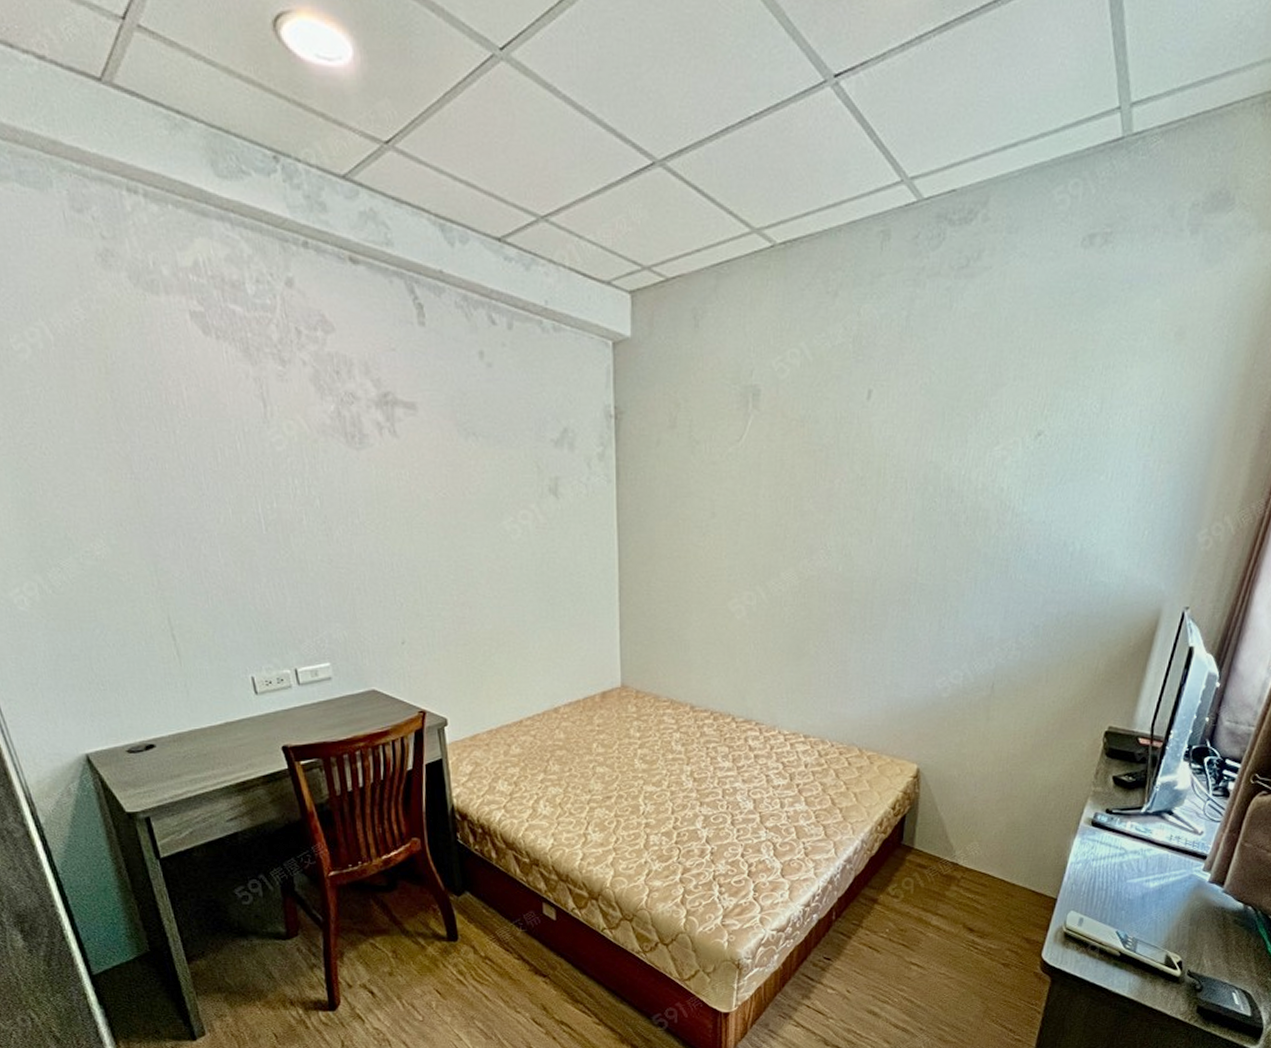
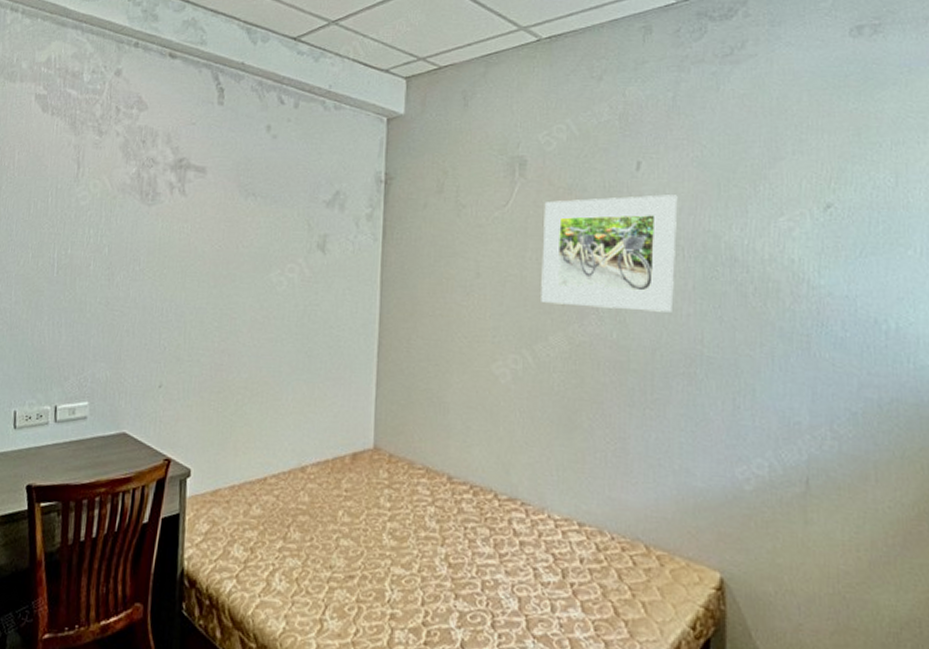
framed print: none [773,425,905,544] -> present [541,195,678,312]

